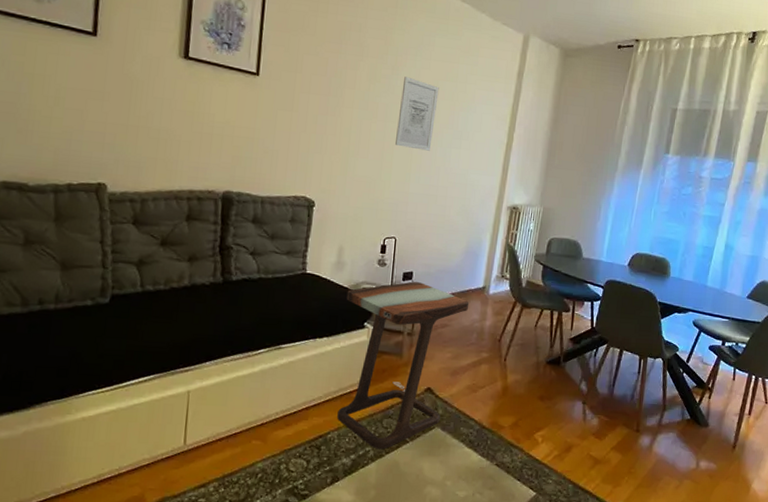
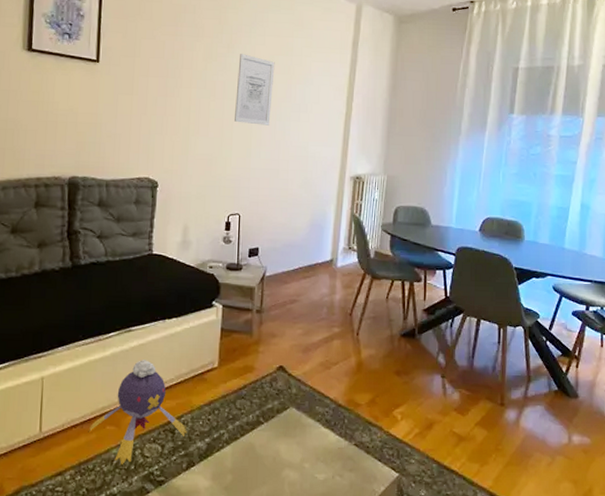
plush toy: none [235,377,333,479] -> present [89,360,187,466]
side table: present [337,281,470,450] -> none [190,258,318,432]

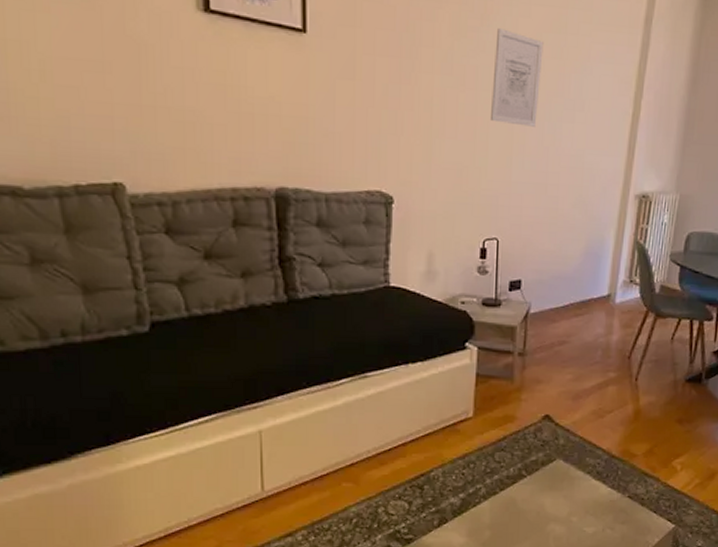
plush toy: present [89,360,187,466] -> none [322,410,438,524]

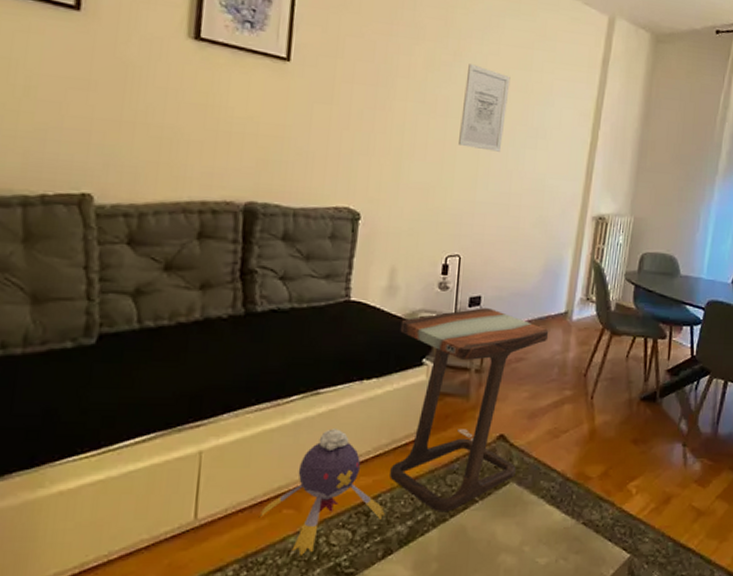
plush toy: none [322,410,438,524] -> present [260,429,385,557]
side table: none [440,292,592,486] -> present [390,308,549,513]

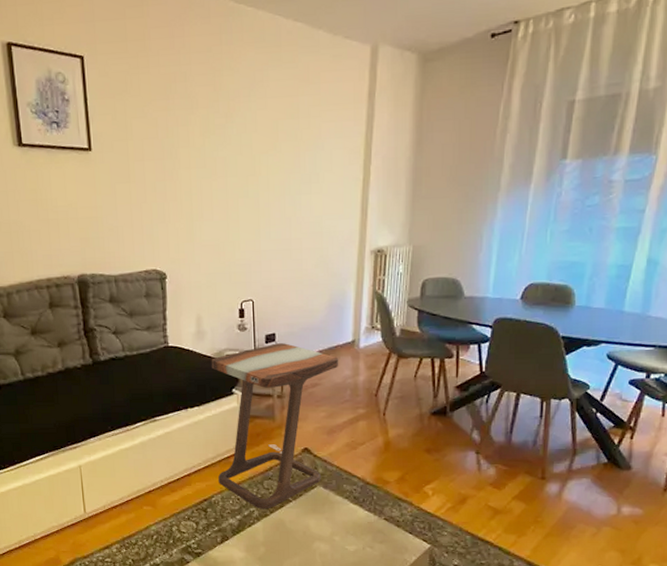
plush toy: present [260,429,385,557] -> none [128,447,219,540]
wall art: present [459,64,511,152] -> none [239,122,280,203]

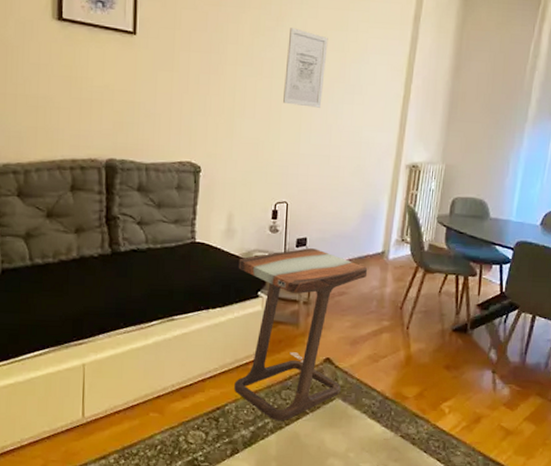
wall art: none [239,122,280,203] -> present [283,28,328,108]

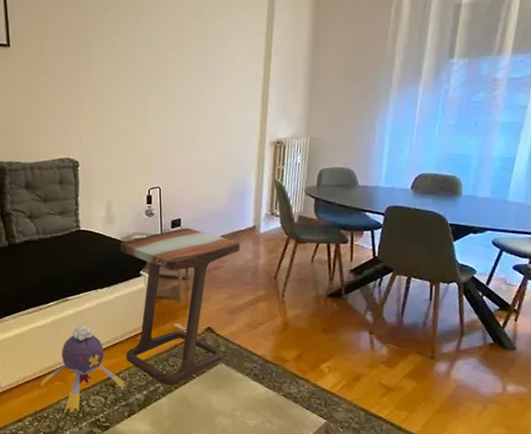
plush toy: none [132,349,231,451] -> present [40,325,126,414]
wall art: present [283,28,328,108] -> none [148,22,186,96]

